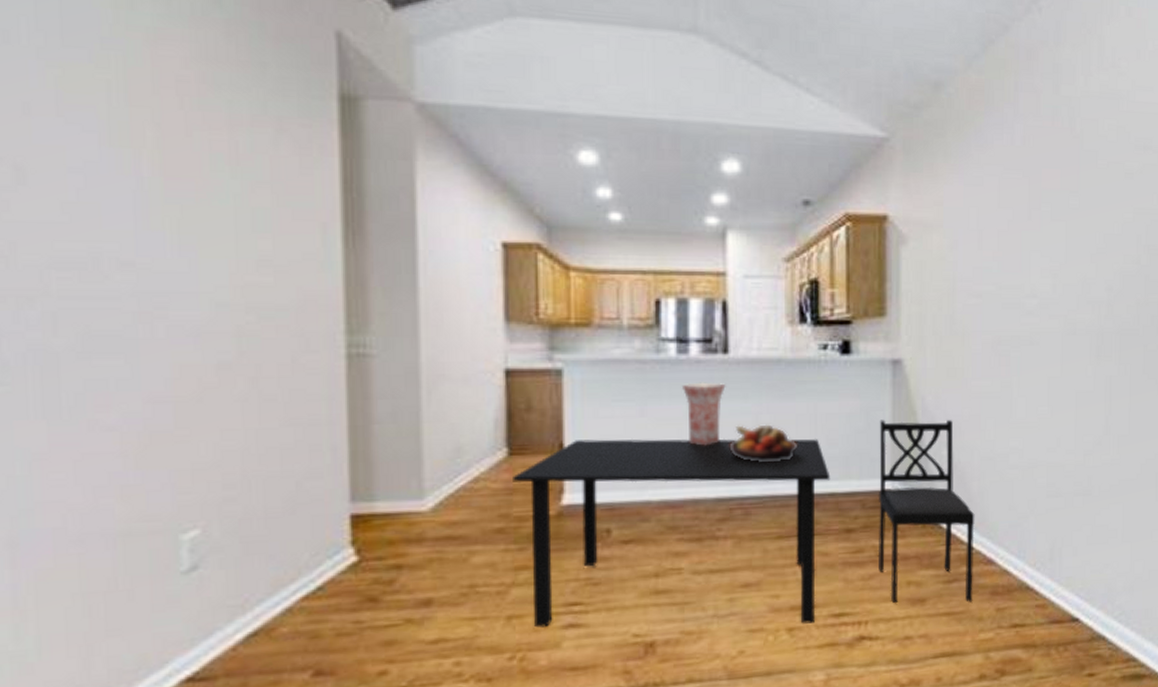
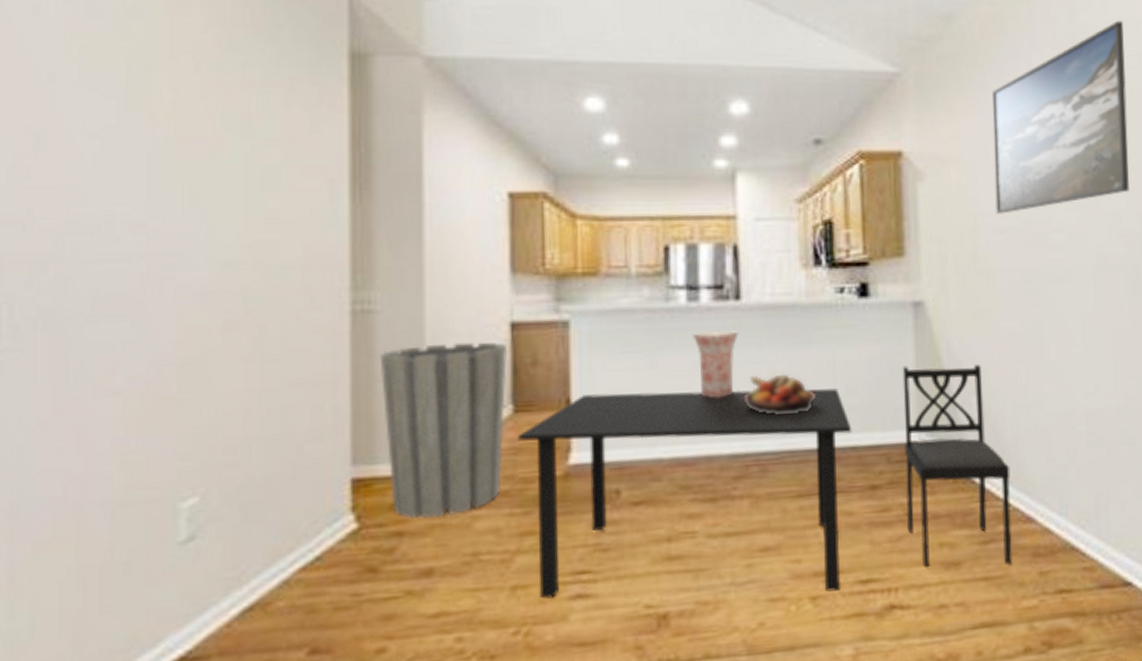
trash can: none [376,387,503,553] -> present [379,342,508,519]
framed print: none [974,94,1104,279] -> present [992,20,1129,214]

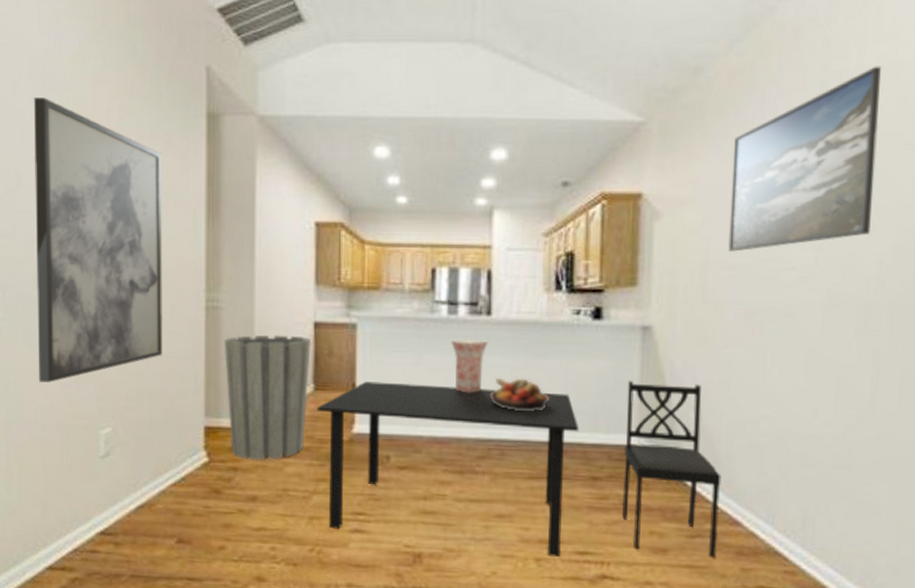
wall art: none [68,25,285,440] -> present [33,97,163,383]

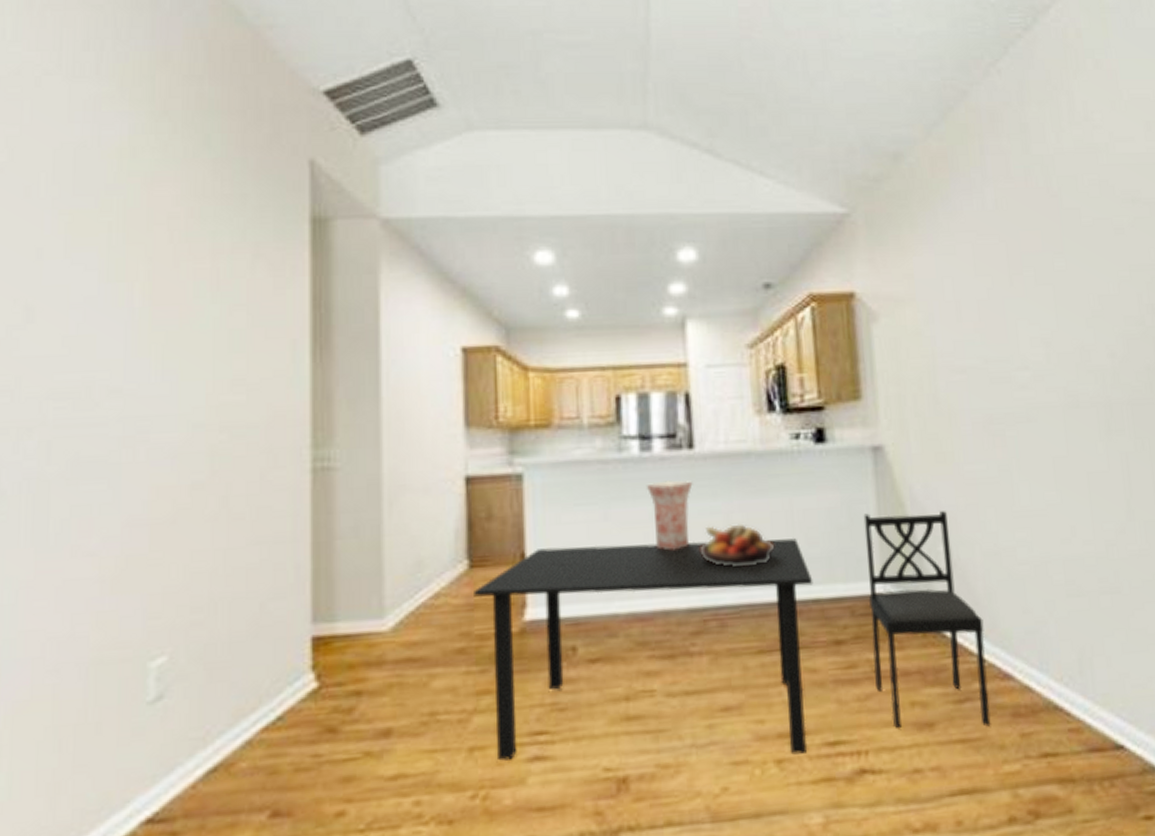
wall art: present [33,97,163,383] -> none [51,203,249,600]
trash can: present [224,335,312,461] -> none [339,496,463,678]
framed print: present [728,66,881,252] -> none [946,150,1097,353]

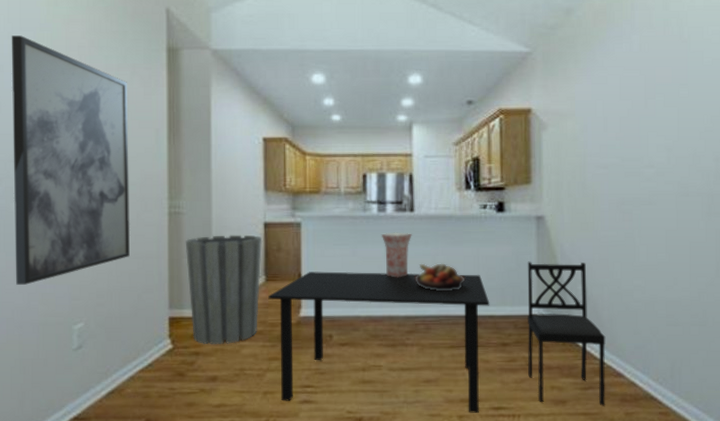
wall art: none [51,203,249,600] -> present [11,35,131,285]
trash can: none [339,496,463,678] -> present [185,235,263,345]

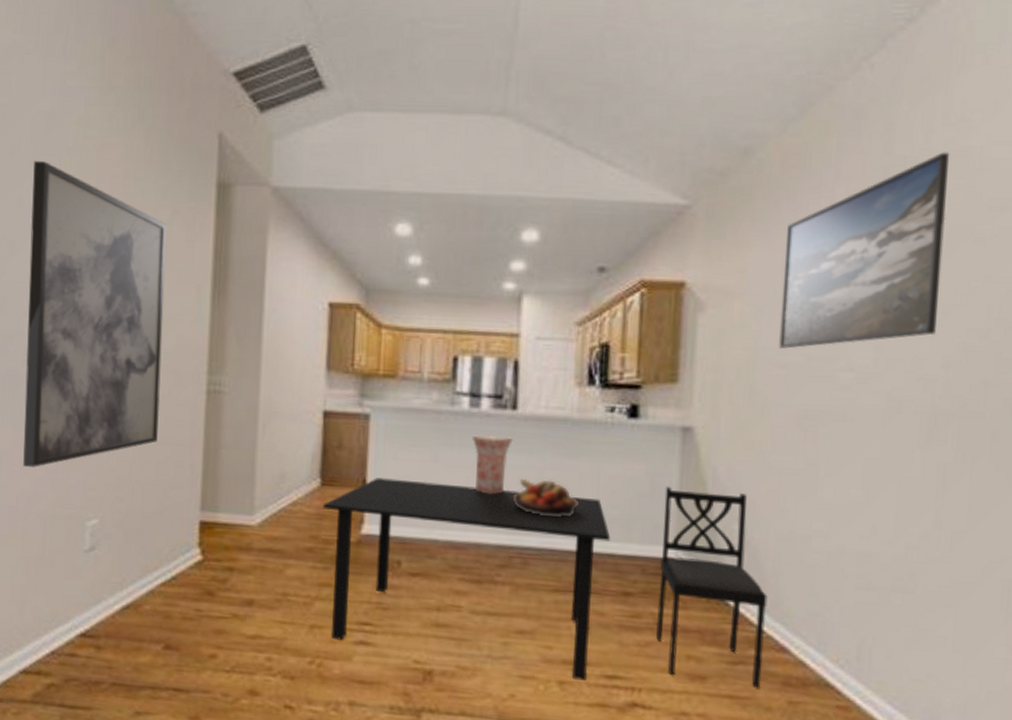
trash can: present [185,235,263,345] -> none [225,423,320,561]
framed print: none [600,7,709,154] -> present [779,152,949,349]

